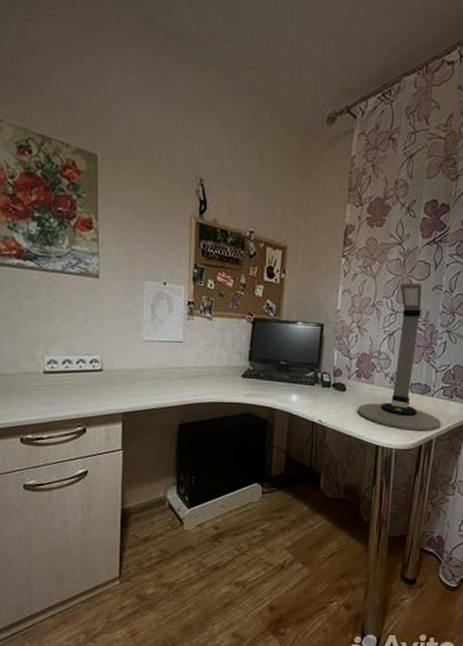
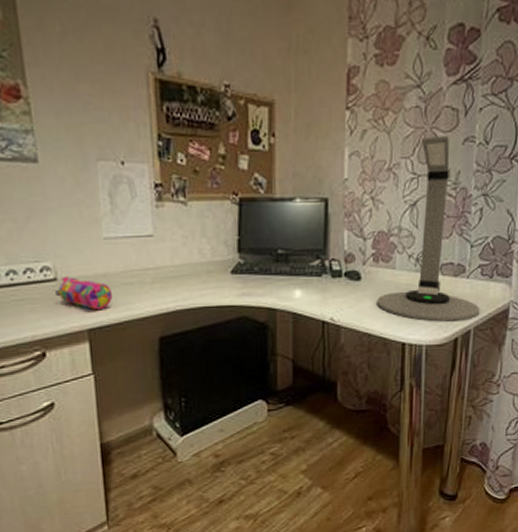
pencil case: none [100,369,146,397] -> present [55,277,113,309]

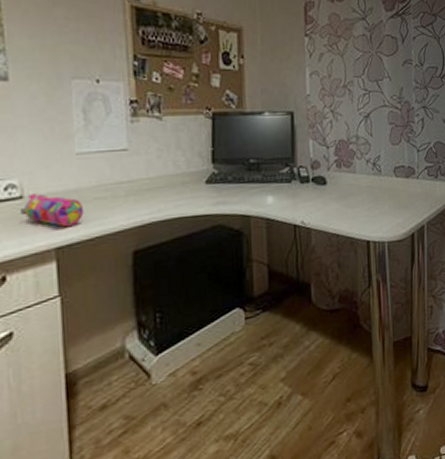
desk lamp: present [377,136,481,322] -> none [342,59,431,219]

